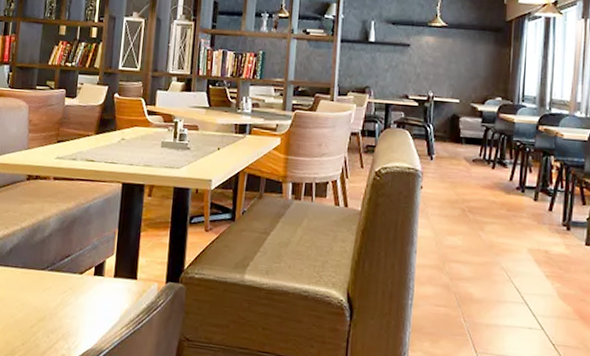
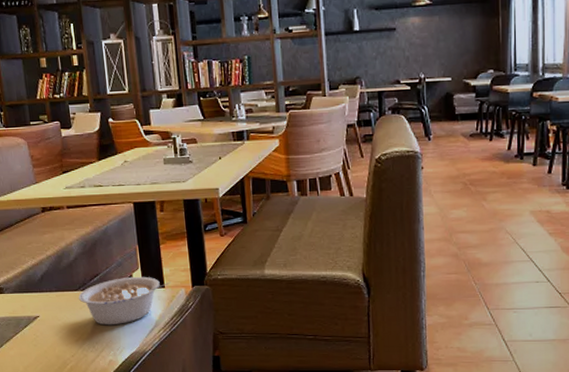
legume: none [44,262,144,315] -> present [78,276,171,326]

